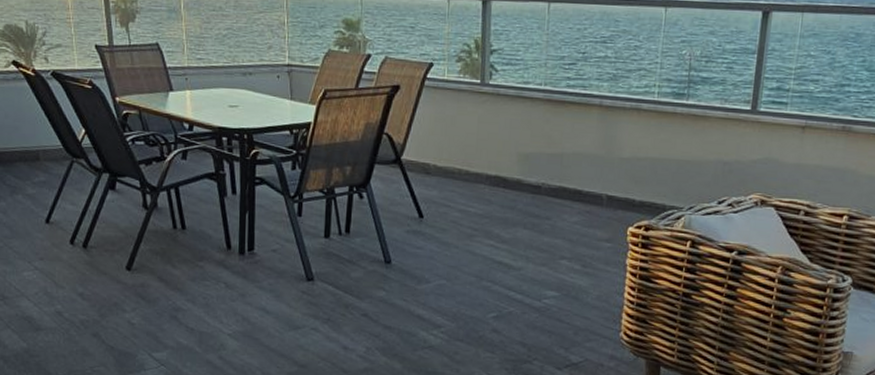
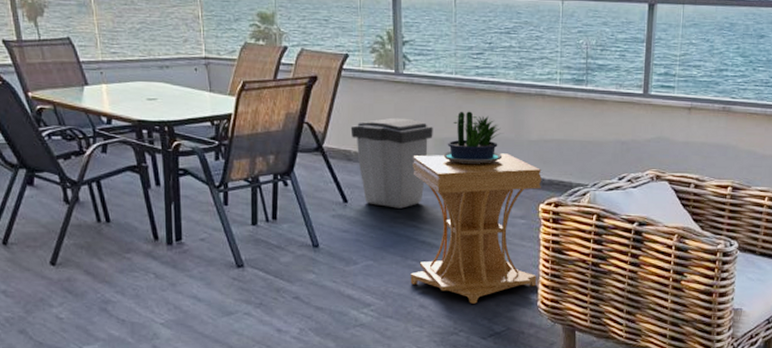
trash can: none [431,130,518,226] -> present [350,117,433,209]
side table: none [484,170,633,331] -> present [410,153,542,304]
potted plant: none [526,125,593,182] -> present [443,111,503,164]

